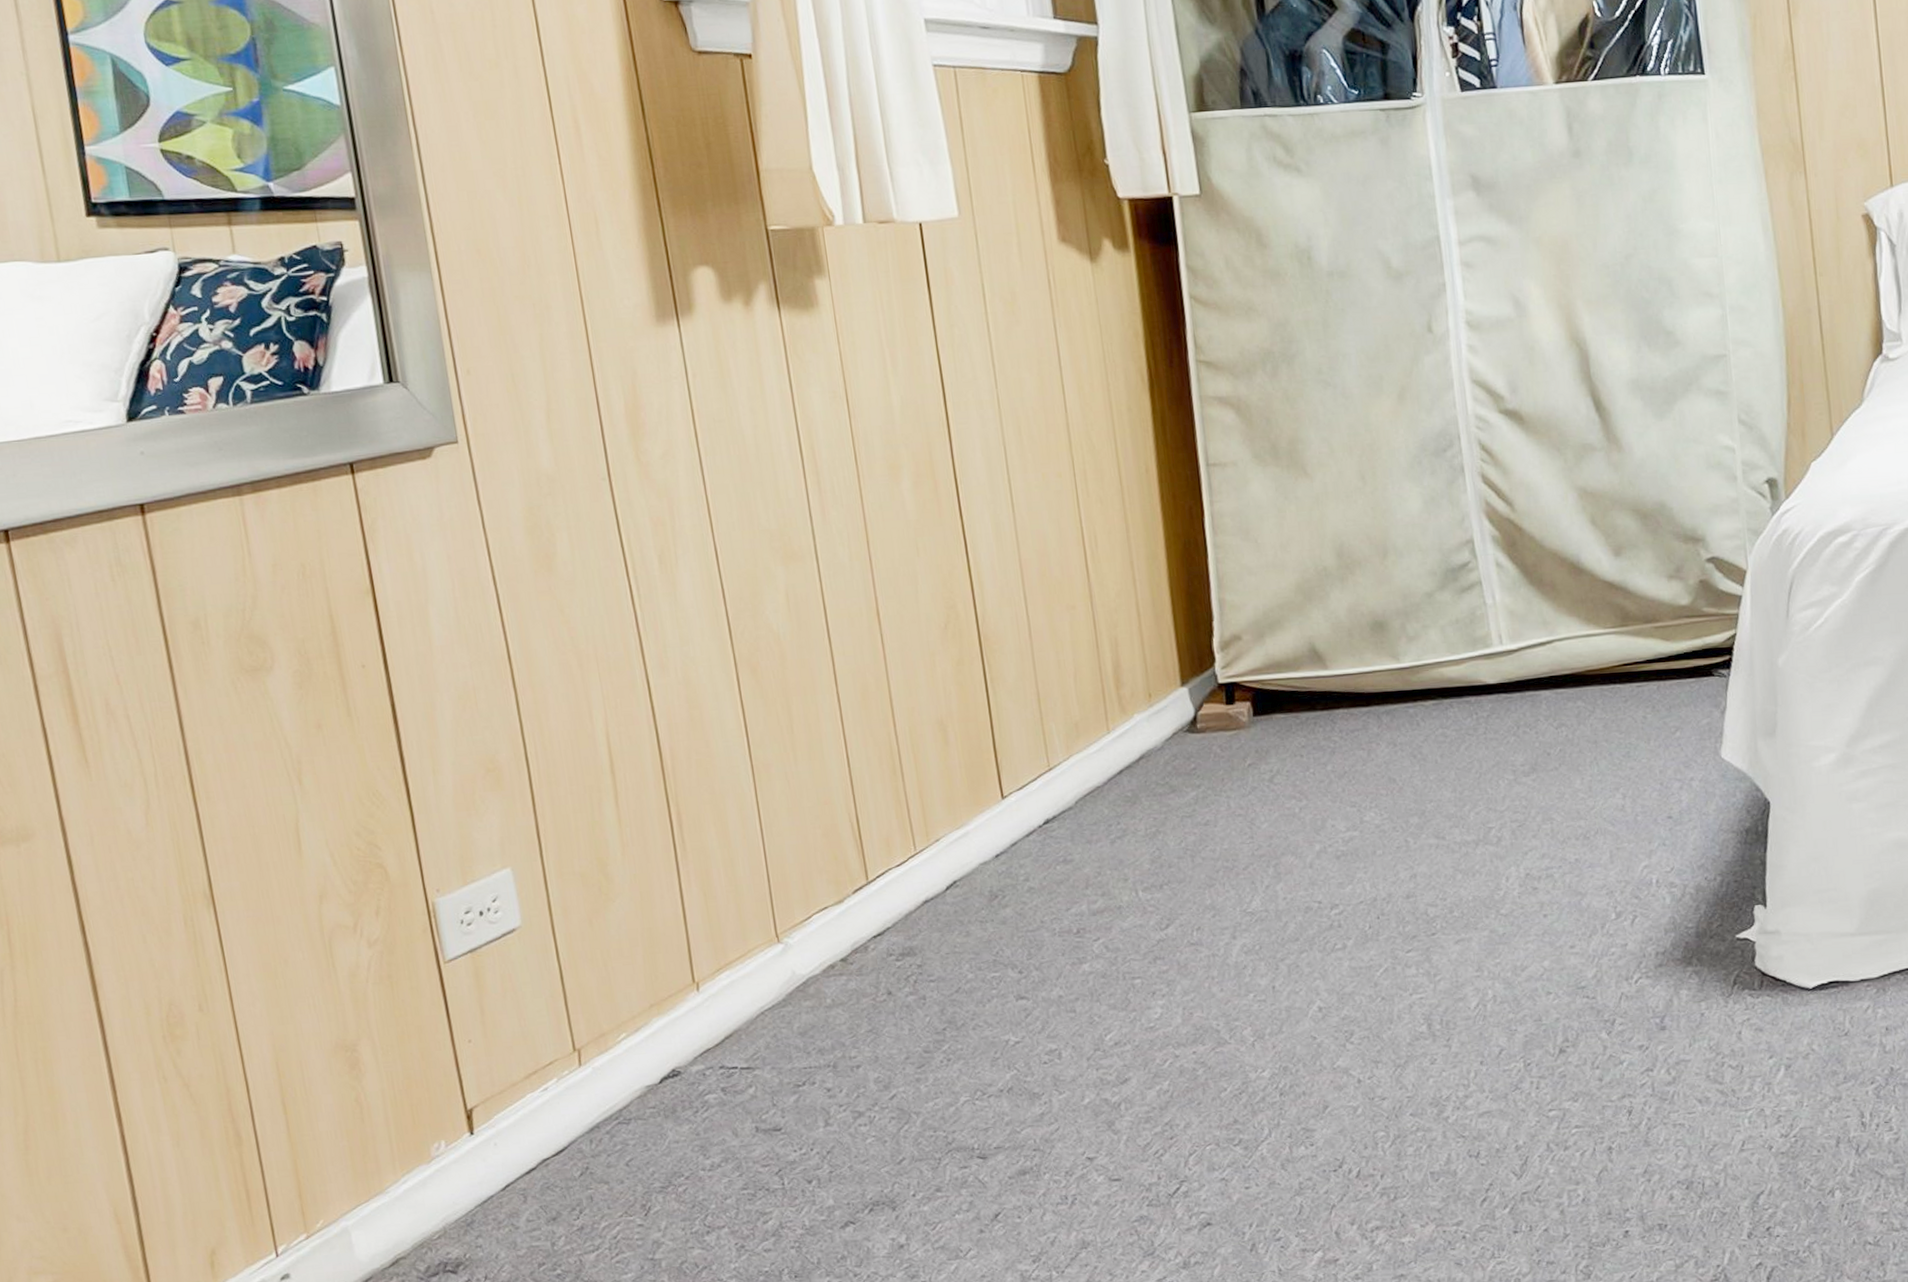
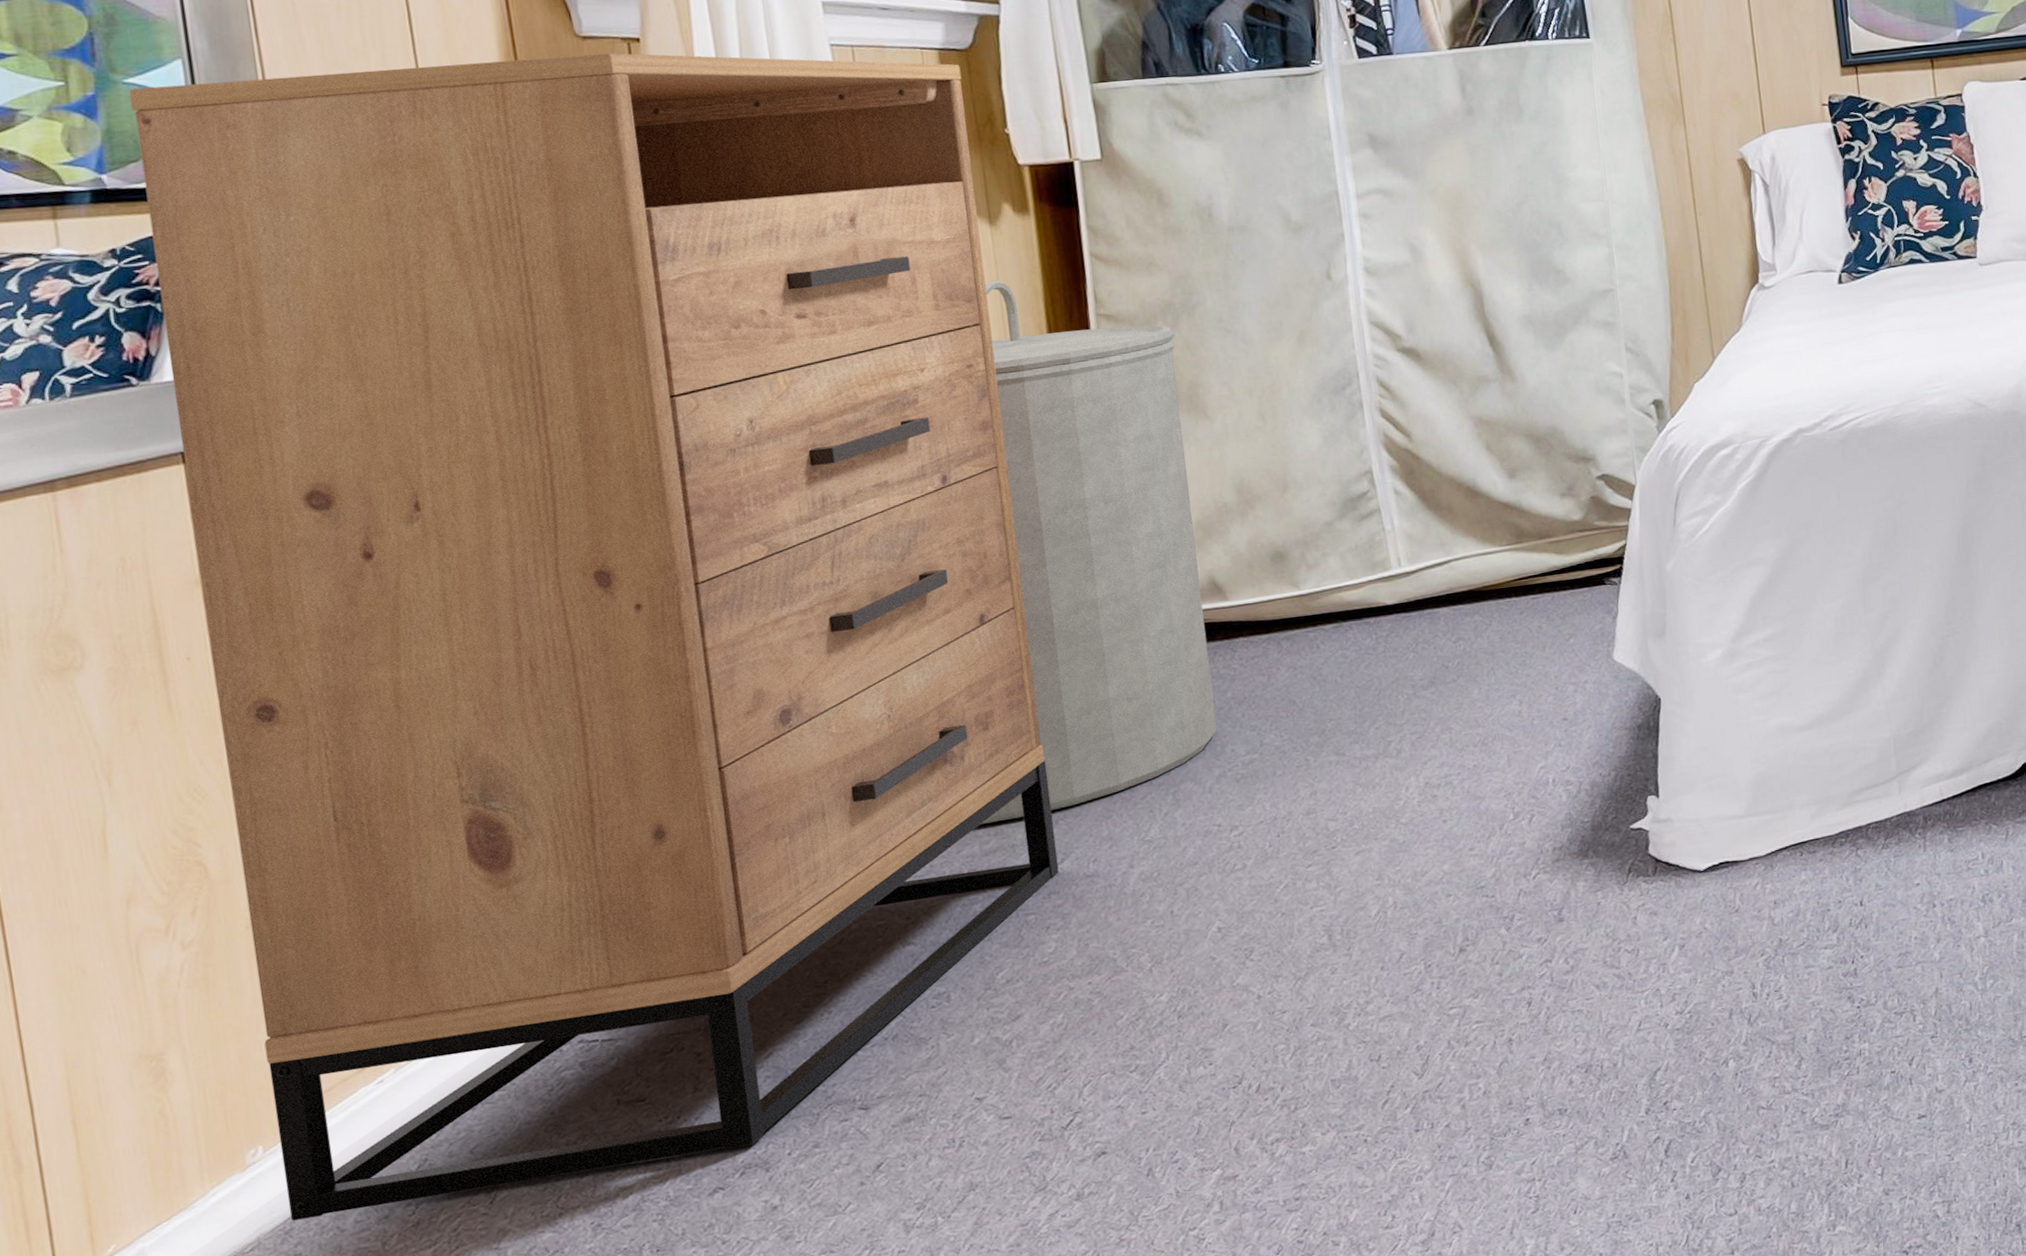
dresser: none [289,69,1164,1214] -> present [129,53,1059,1221]
laundry hamper: none [1086,320,1317,883] -> present [981,280,1217,824]

